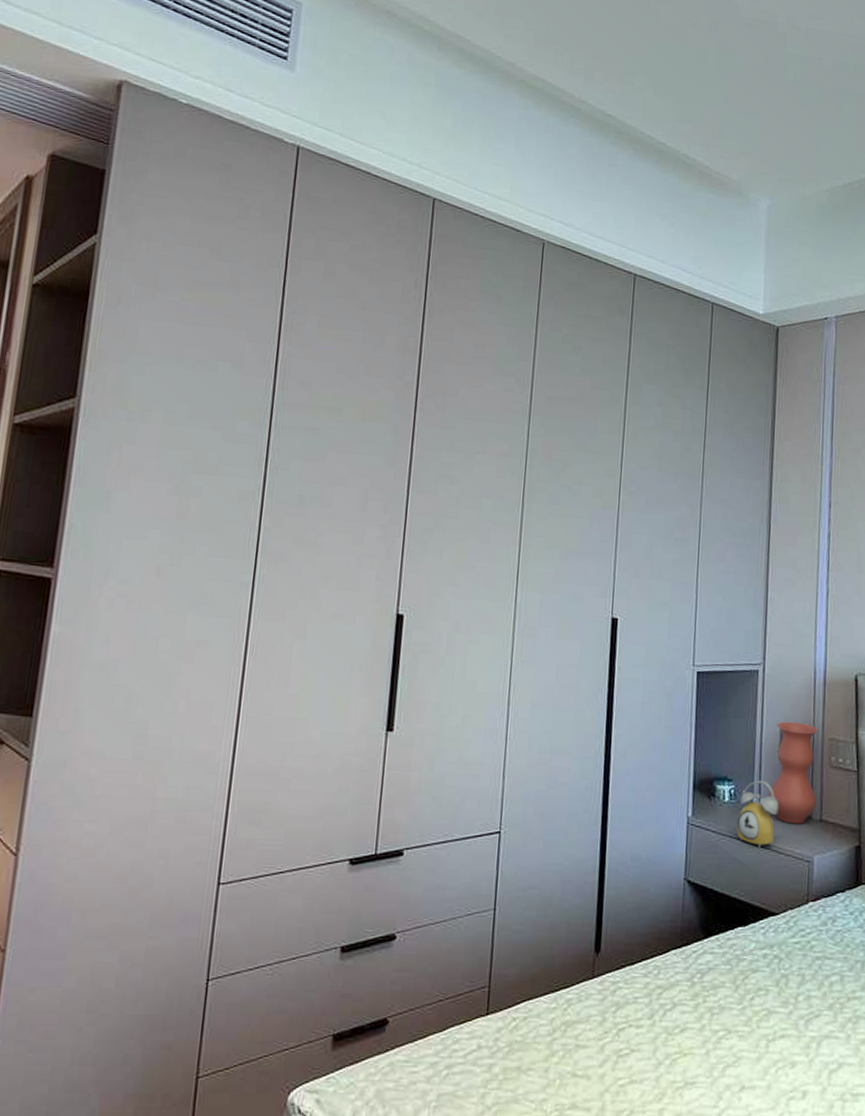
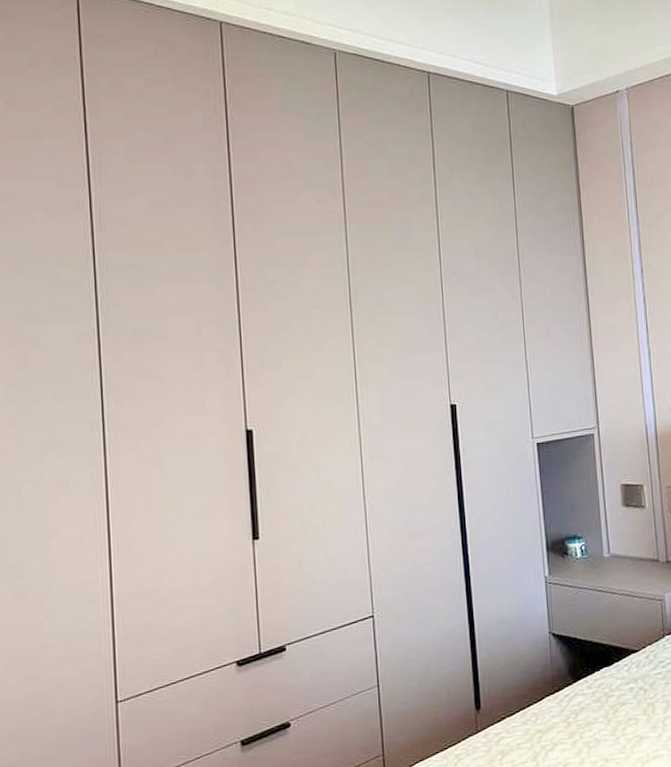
alarm clock: present [736,780,779,850] -> none [591,533,628,596]
vase: present [768,721,819,824] -> none [616,476,662,569]

